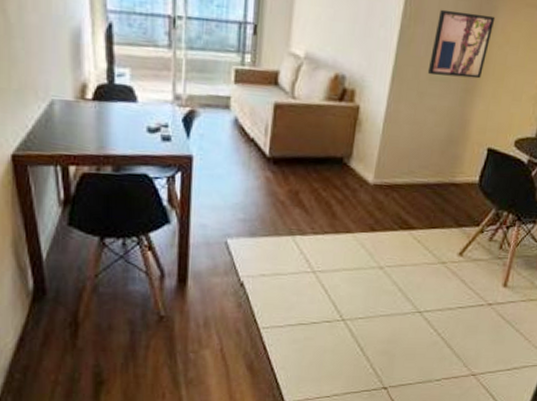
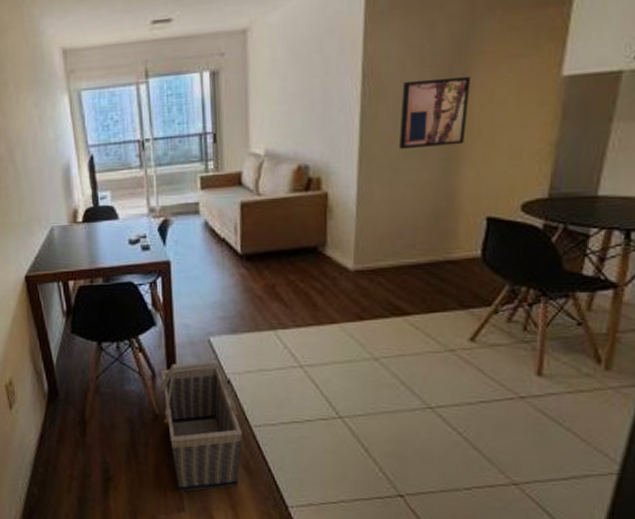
basket: none [169,262,251,393] -> present [161,360,243,492]

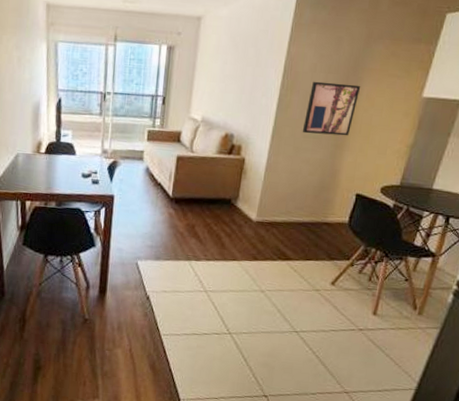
basket: present [161,360,243,492] -> none [91,279,154,383]

